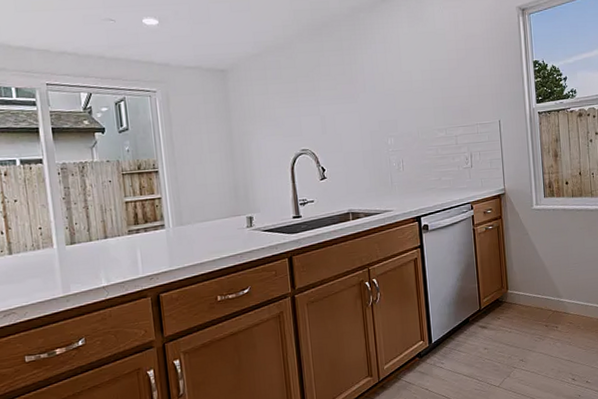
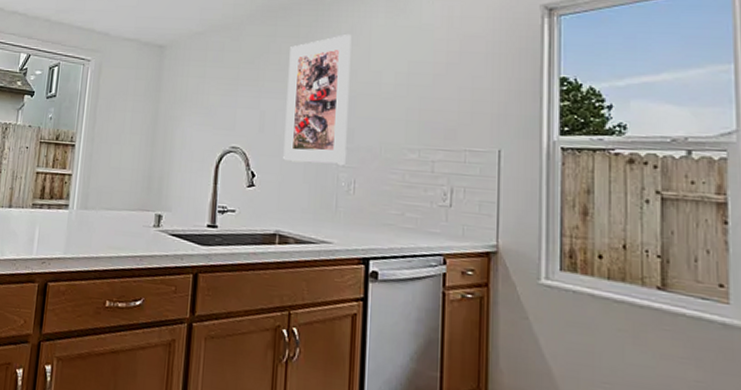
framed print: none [337,44,394,154] -> present [283,35,352,165]

